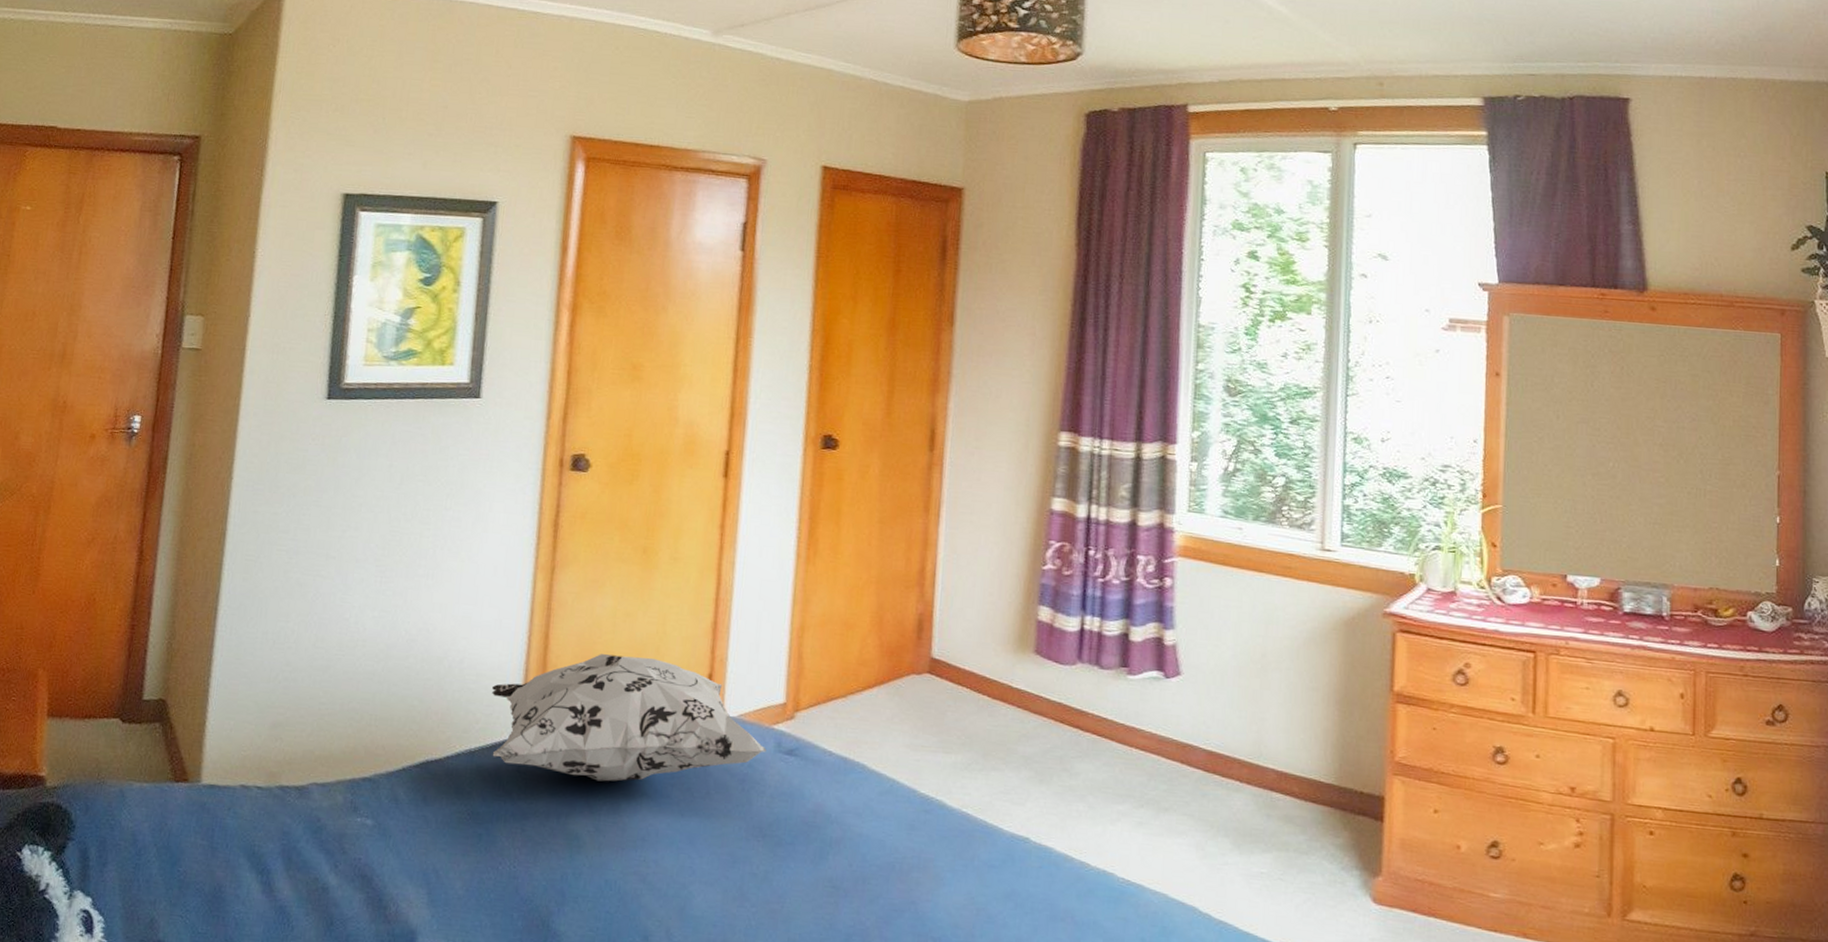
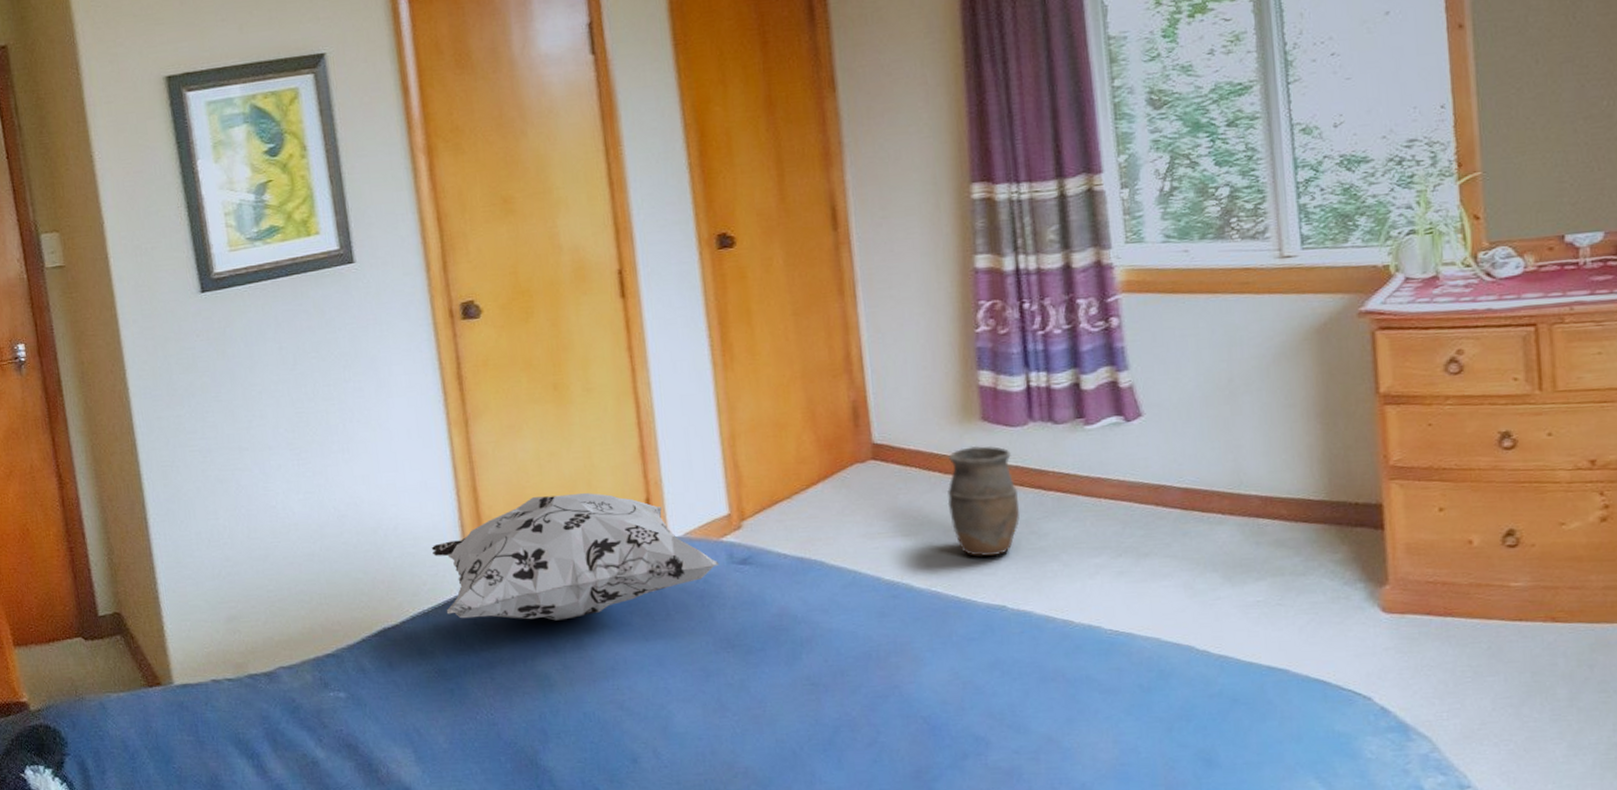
vase: none [991,676,1058,788] -> present [947,445,1020,557]

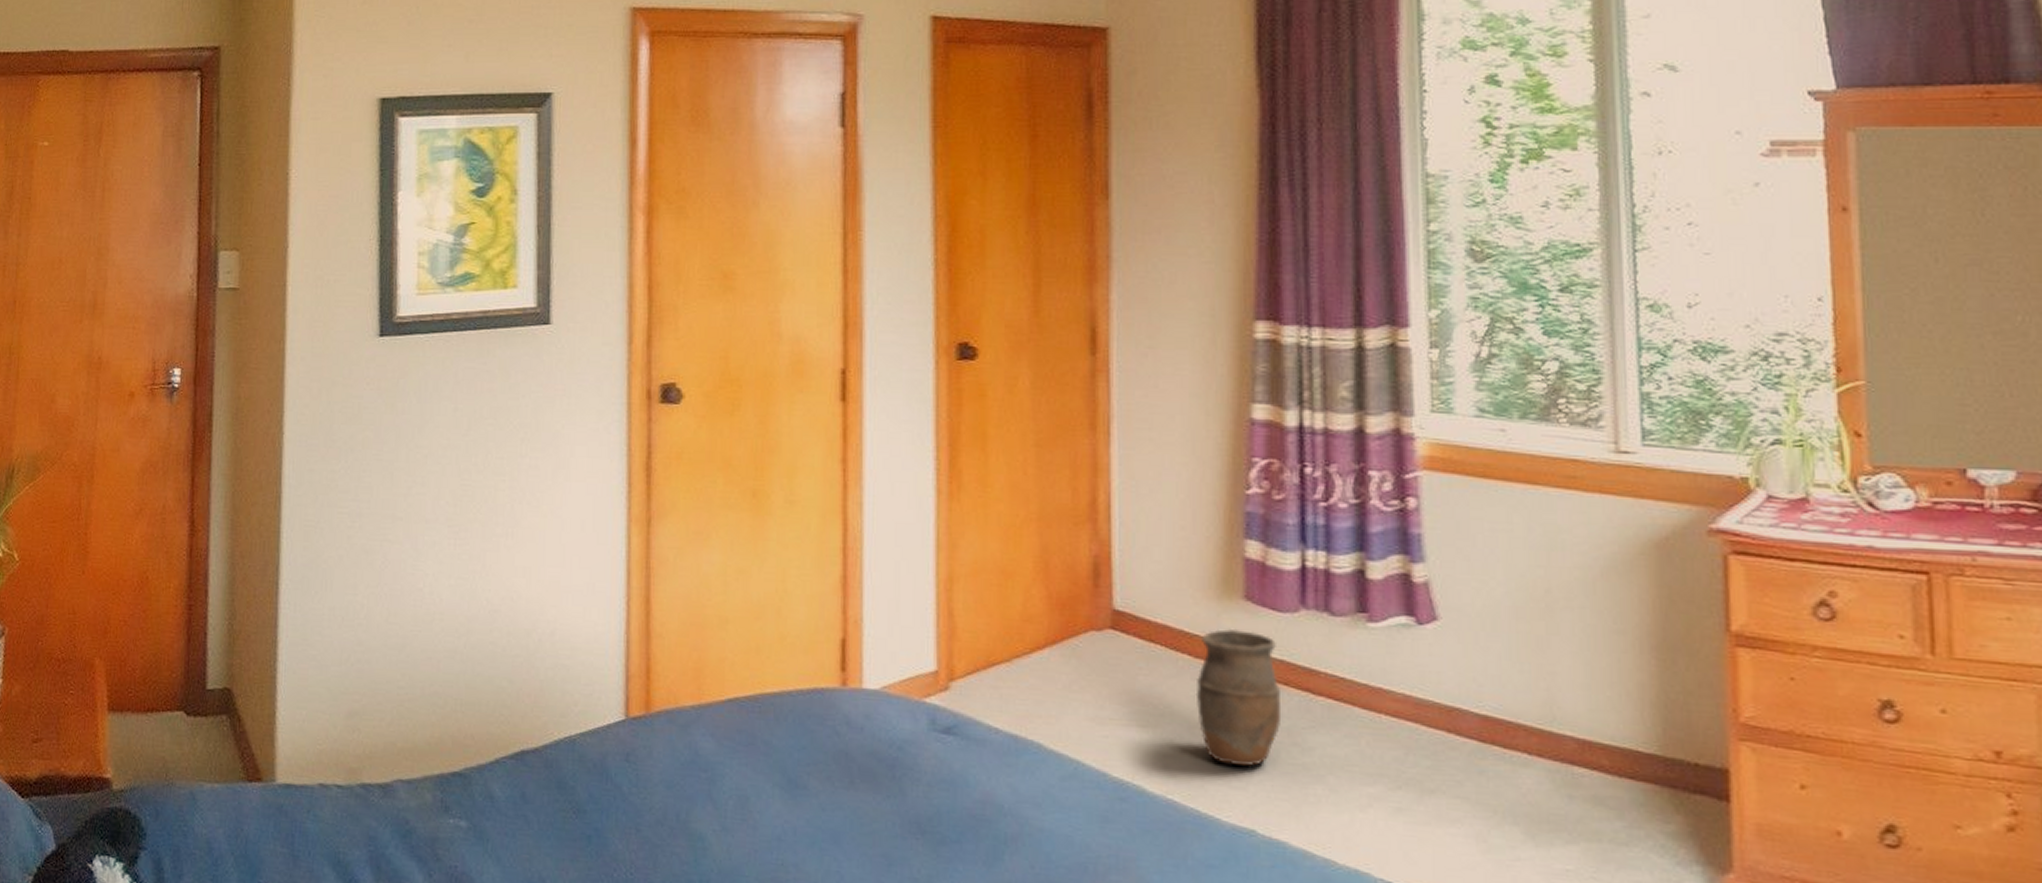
decorative pillow: present [431,493,719,621] -> none [589,619,918,771]

